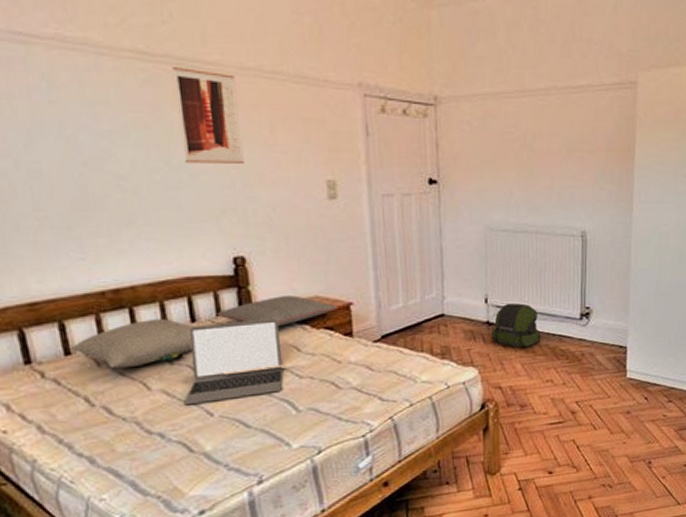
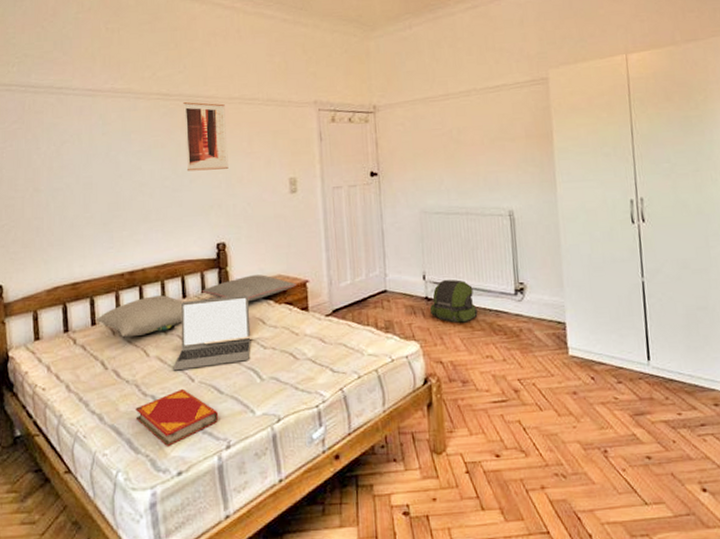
hardback book: none [138,424,247,487] -> present [135,388,219,448]

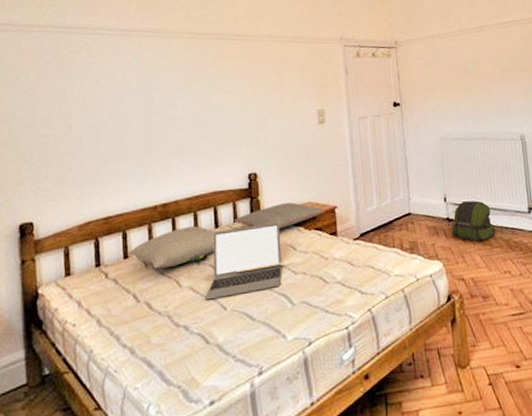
hardback book: present [135,388,219,448] -> none [167,317,251,377]
wall art: present [183,101,229,172] -> none [216,40,260,106]

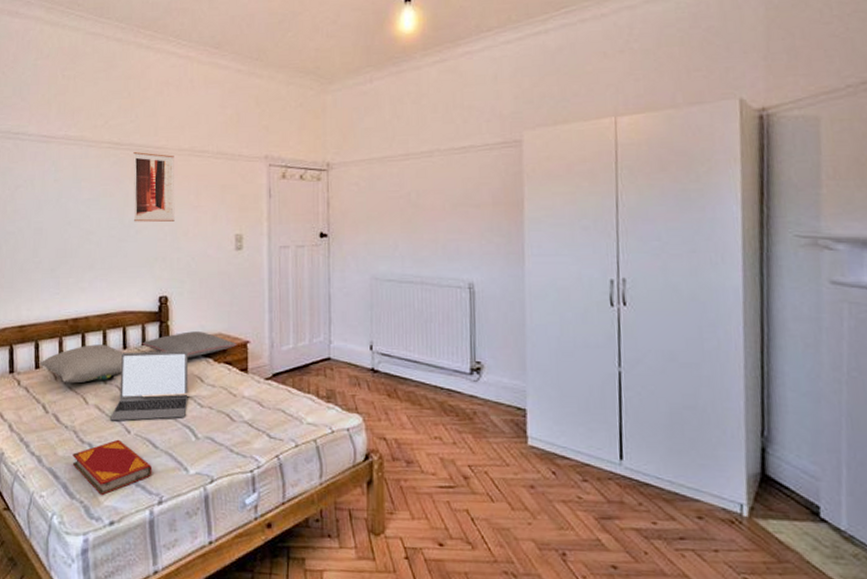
hardback book: none [167,317,251,377] -> present [72,439,153,496]
wall art: none [216,40,260,106] -> present [133,151,175,222]
backpack: present [450,200,496,242] -> none [375,351,428,399]

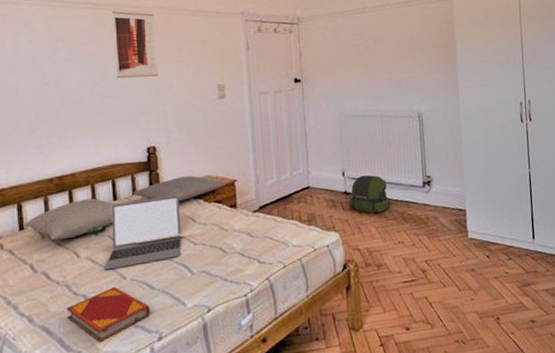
backpack: none [375,351,428,399] -> present [348,175,391,214]

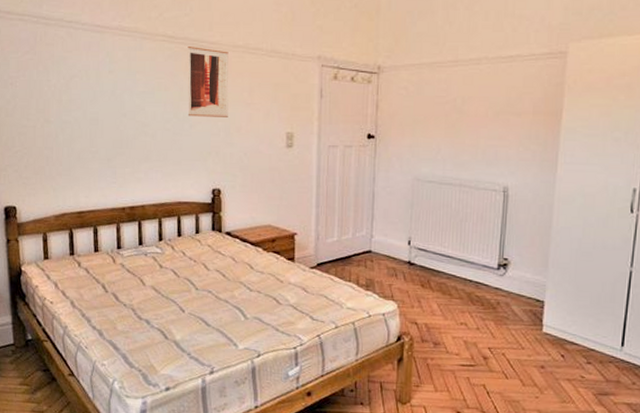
pillow: present [23,198,114,241] -> none [98,231,178,267]
hardback book: present [66,286,151,343] -> none [131,317,205,366]
laptop: present [104,194,182,270] -> none [166,239,240,301]
pillow: present [132,176,225,202] -> none [196,222,285,247]
backpack: present [348,175,391,214] -> none [411,246,458,290]

